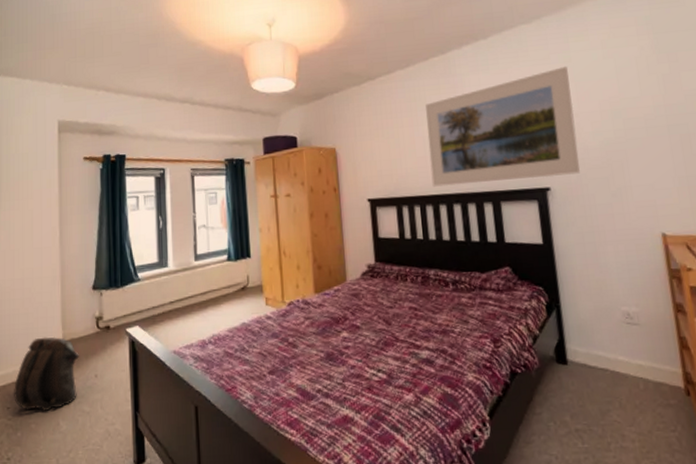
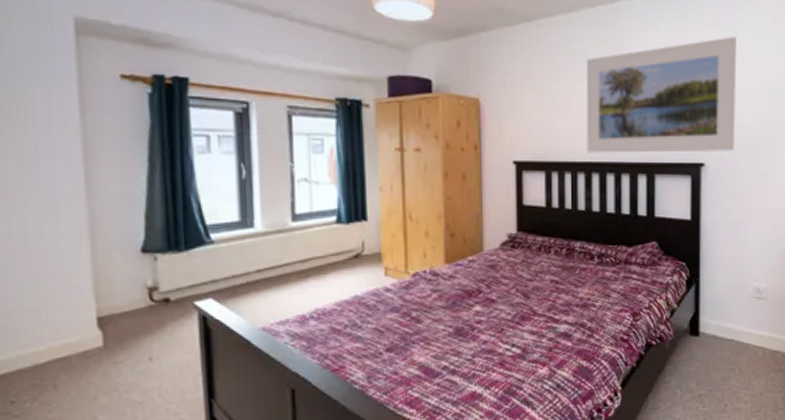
backpack: present [14,336,80,412] -> none [20,311,125,405]

